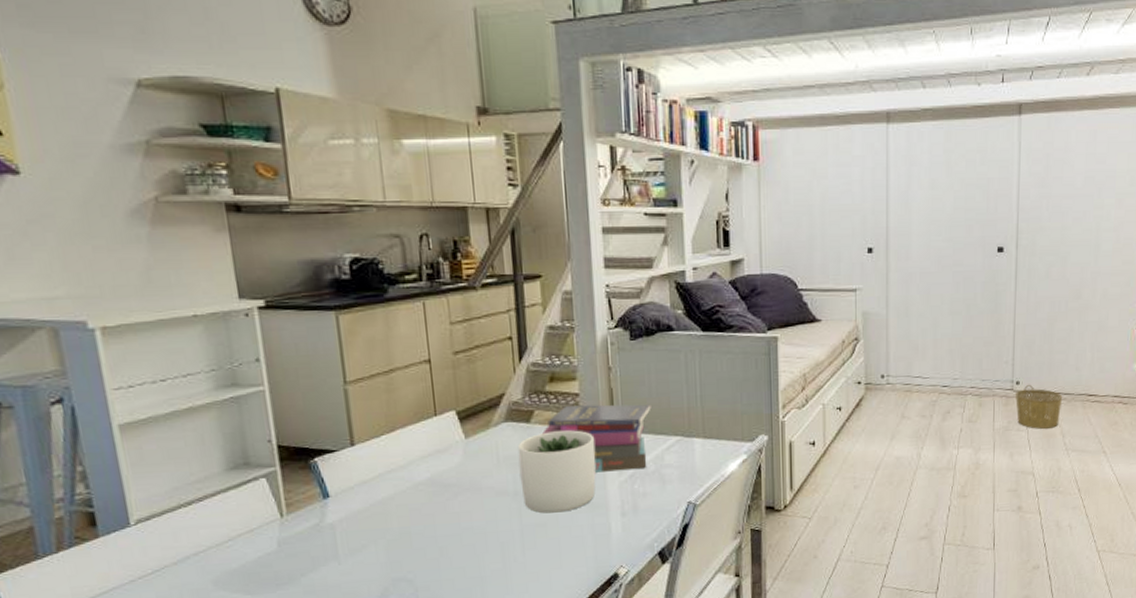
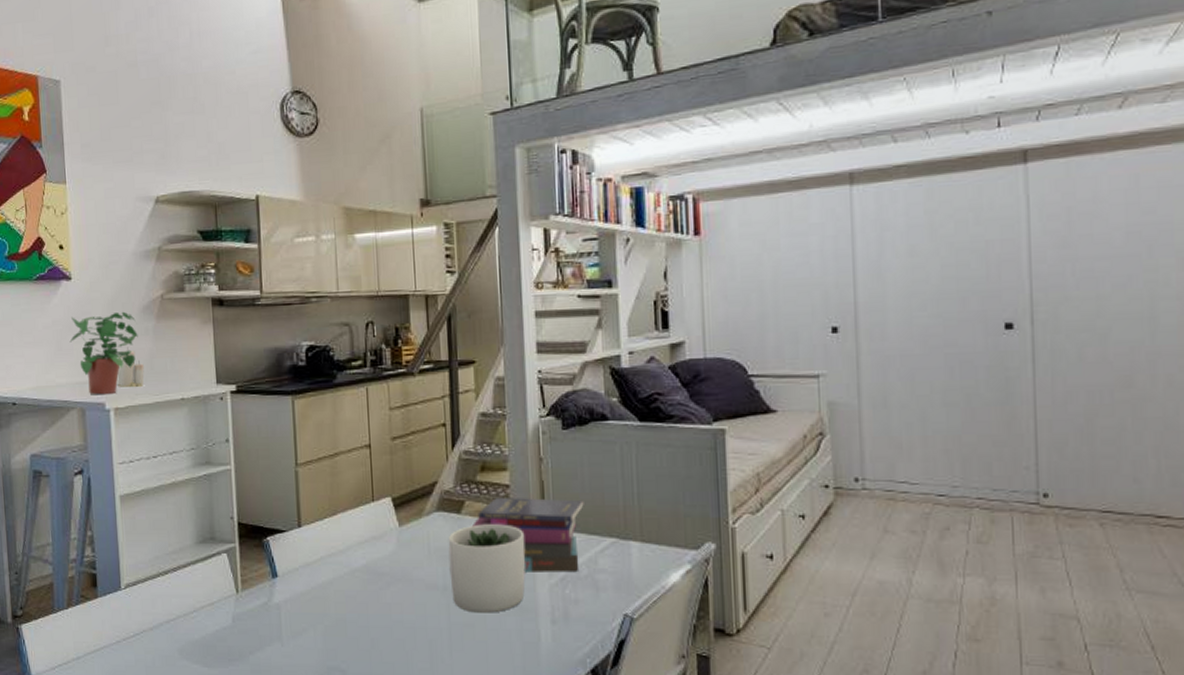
potted plant: none [25,214,127,312] -> present [69,311,138,395]
candle: none [101,256,140,304] -> present [117,347,144,388]
basket: present [1015,384,1063,429] -> none [1044,497,1116,558]

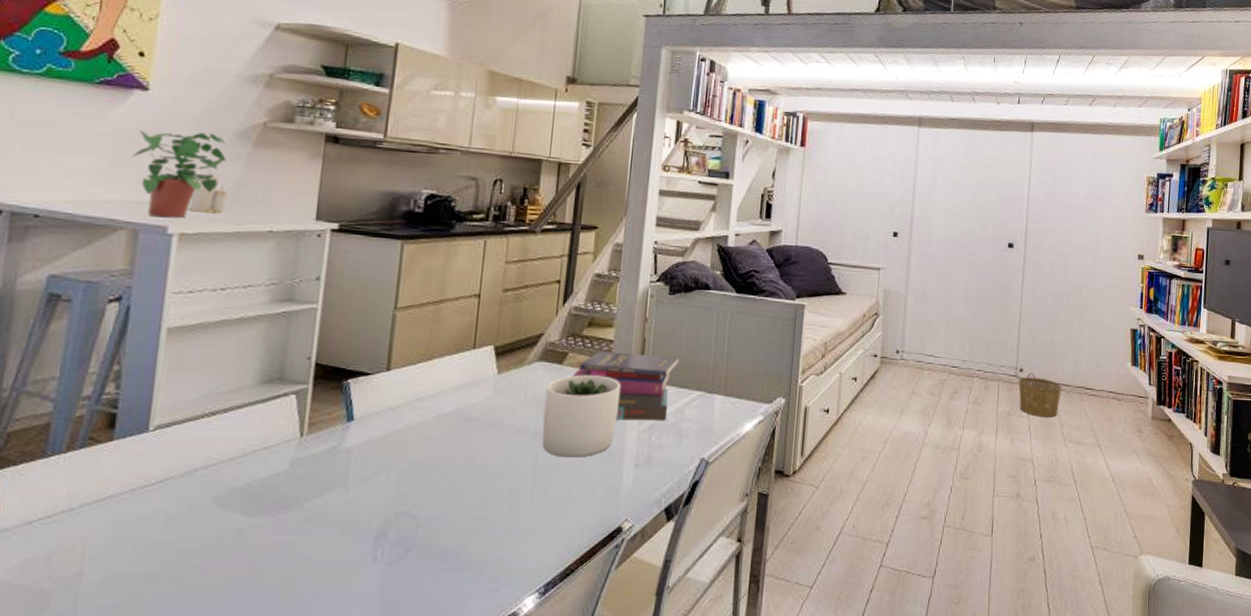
basket: none [1044,497,1116,558] -> present [1018,372,1062,417]

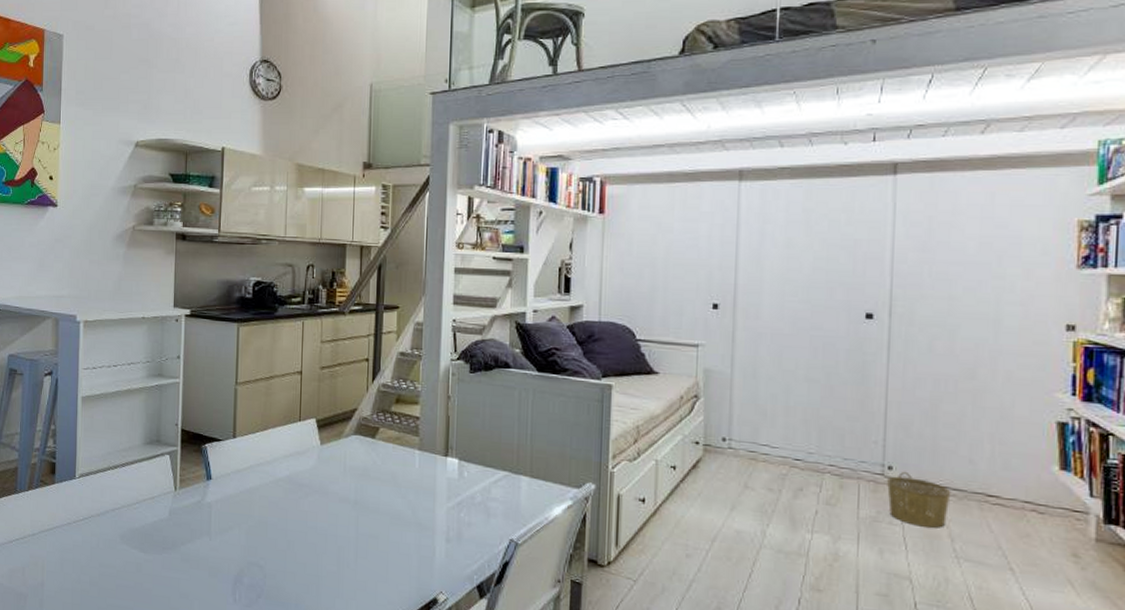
potted plant: present [132,130,227,218] -> none [51,237,110,309]
candle: present [189,170,228,215] -> none [89,269,113,305]
planter: present [542,375,621,458] -> none [361,449,429,528]
books: present [572,352,680,421] -> none [384,427,483,498]

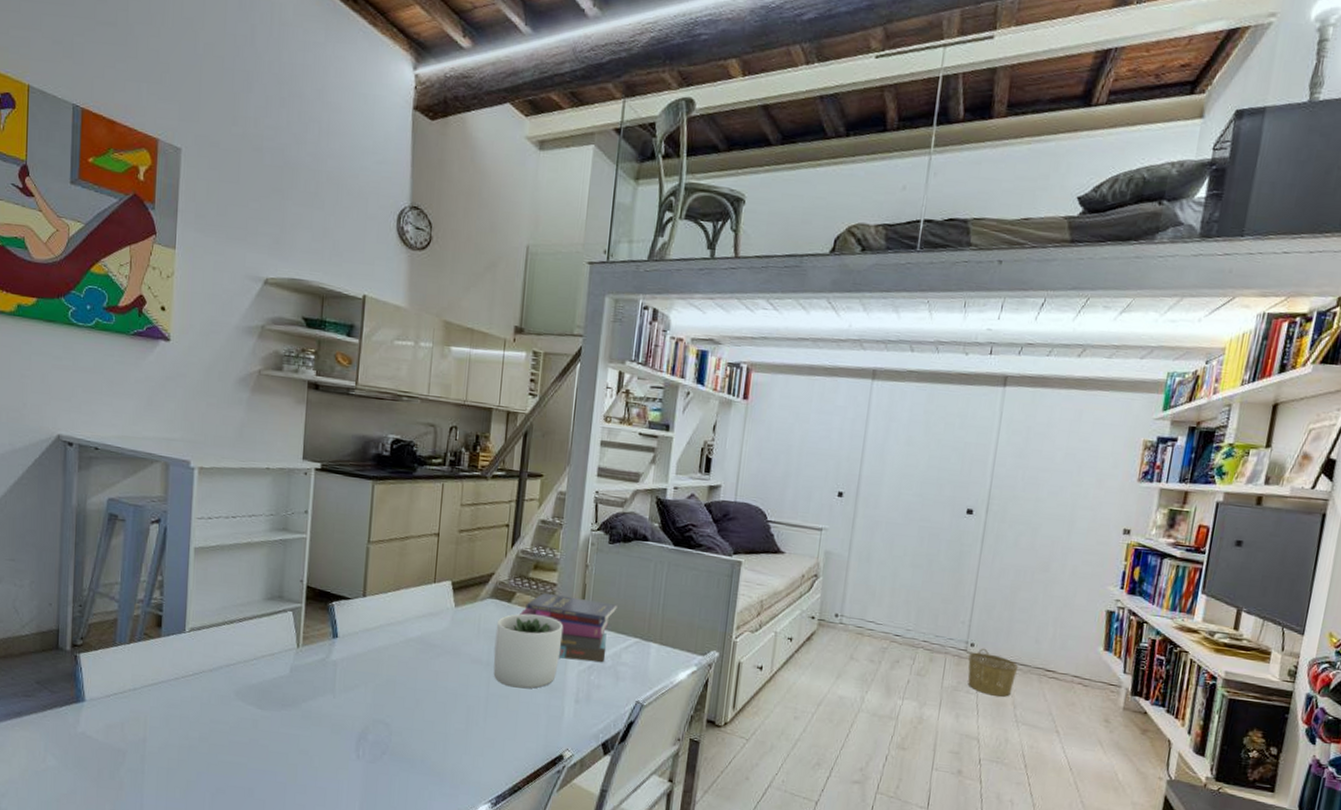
planter: none [361,449,429,528] -> present [493,613,564,689]
books: none [384,427,483,498] -> present [520,593,618,662]

